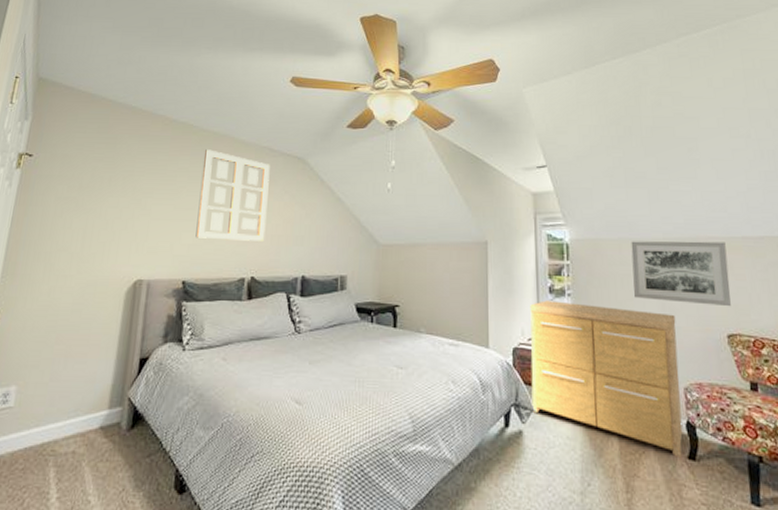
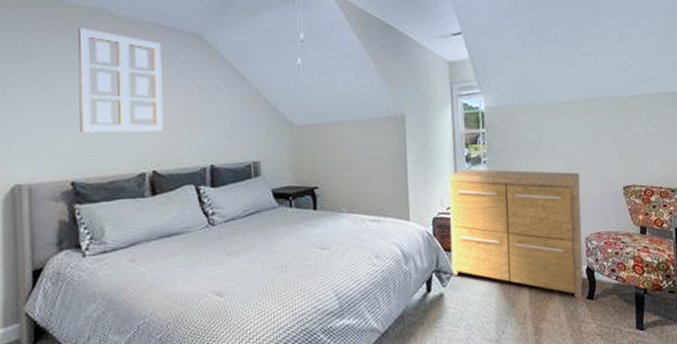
wall art: present [631,241,731,307] -> none [541,101,628,162]

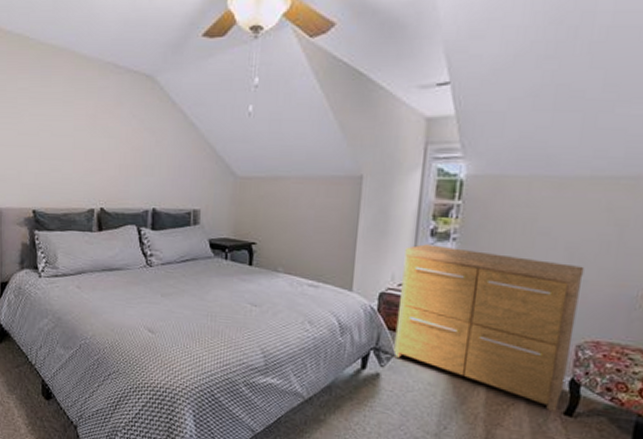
picture frame: present [78,28,164,133] -> none [42,66,116,171]

